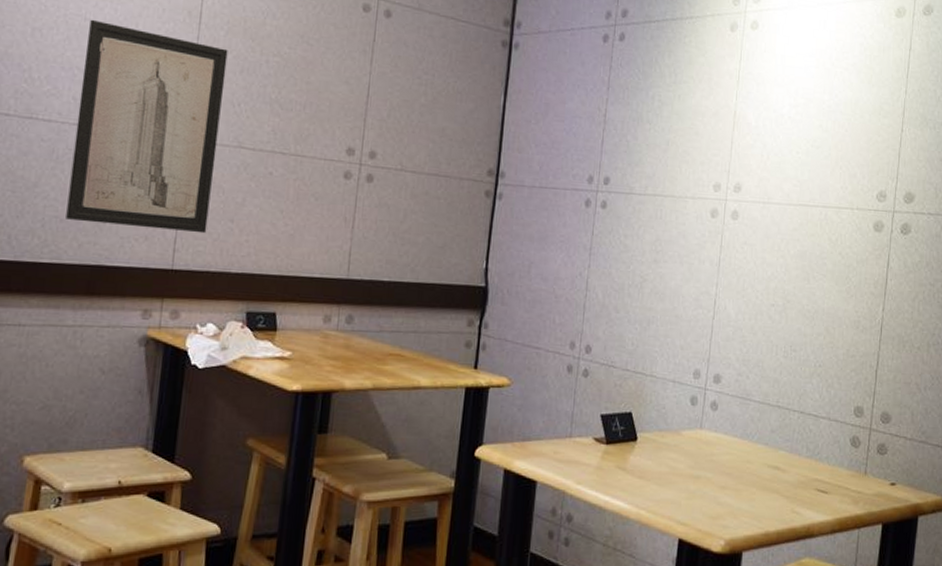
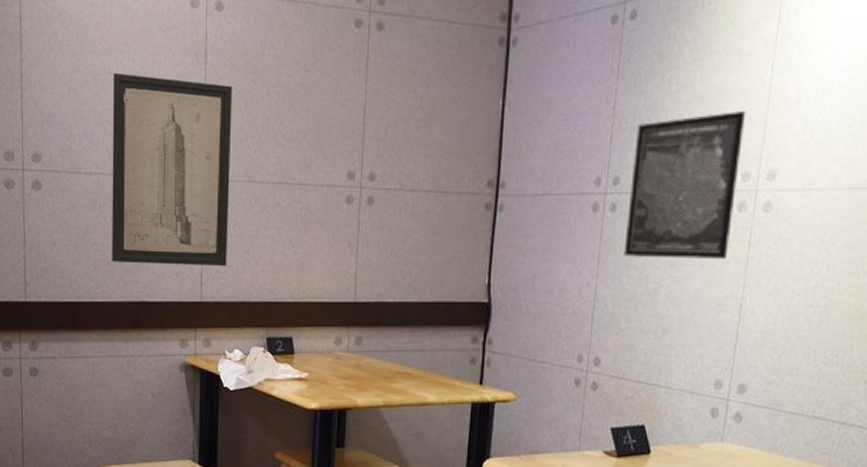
wall art: none [613,130,716,259] -> present [623,111,747,259]

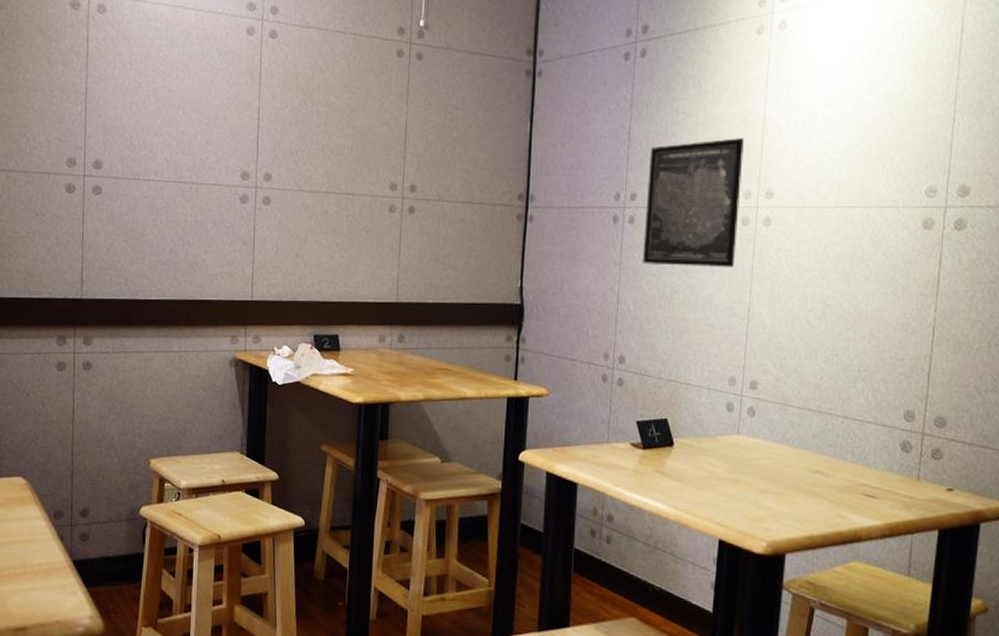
wall art: present [112,72,233,267] -> none [167,90,285,268]

